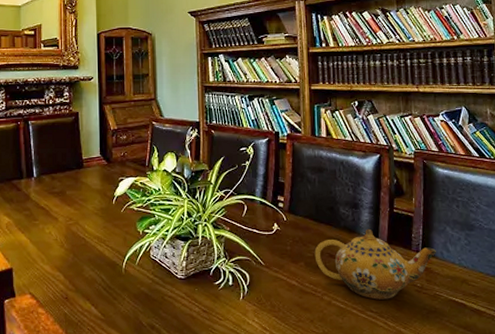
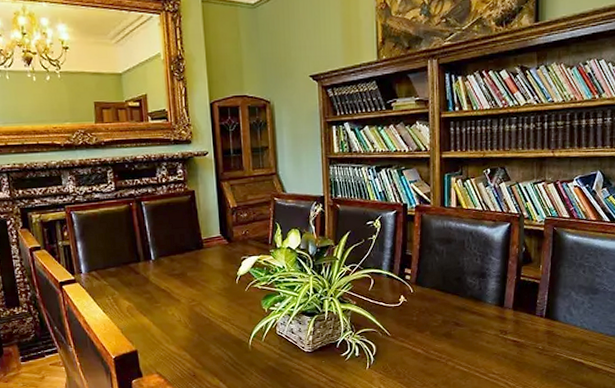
teapot: present [314,228,436,300] -> none [440,296,559,363]

